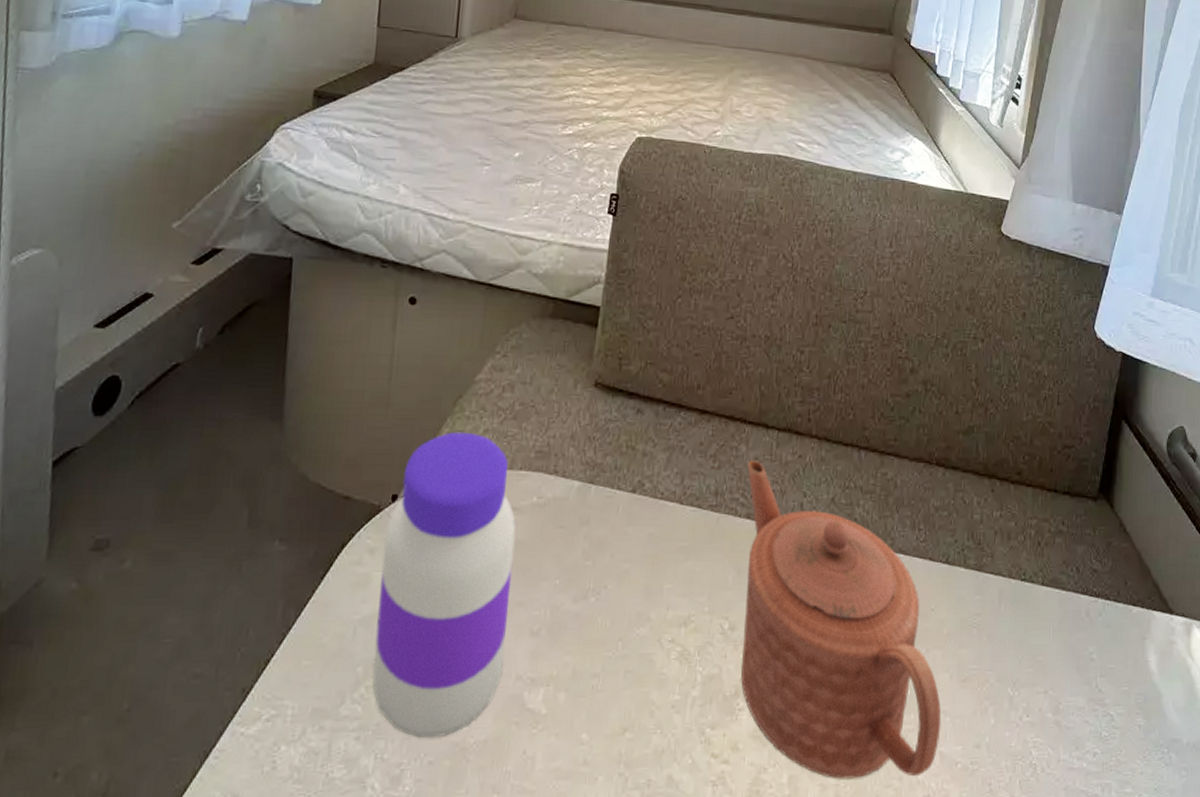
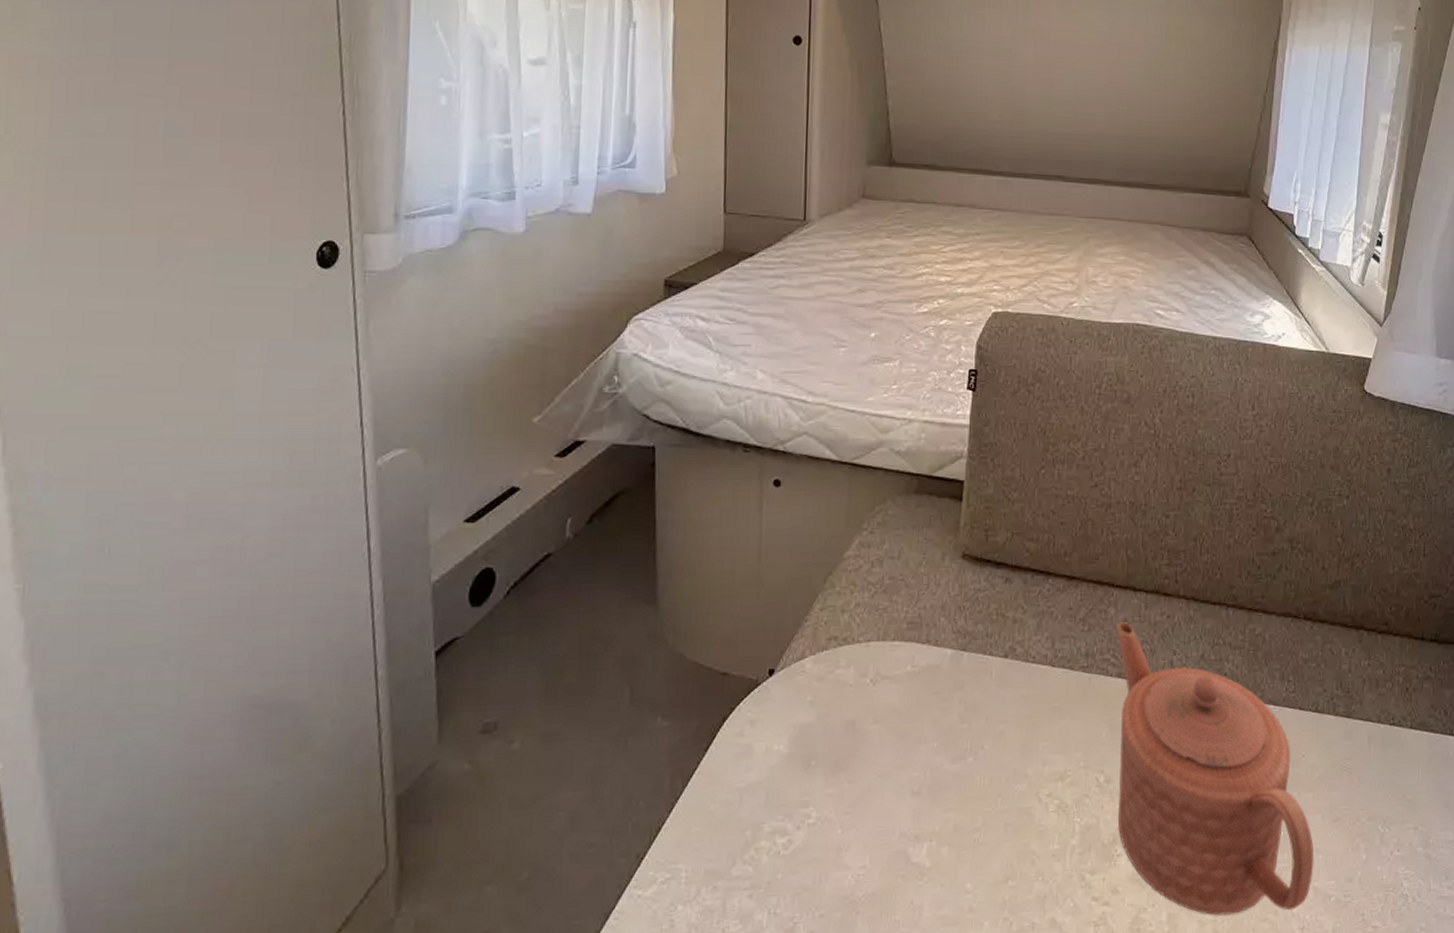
jar: present [372,432,516,739] -> none [761,607,892,894]

